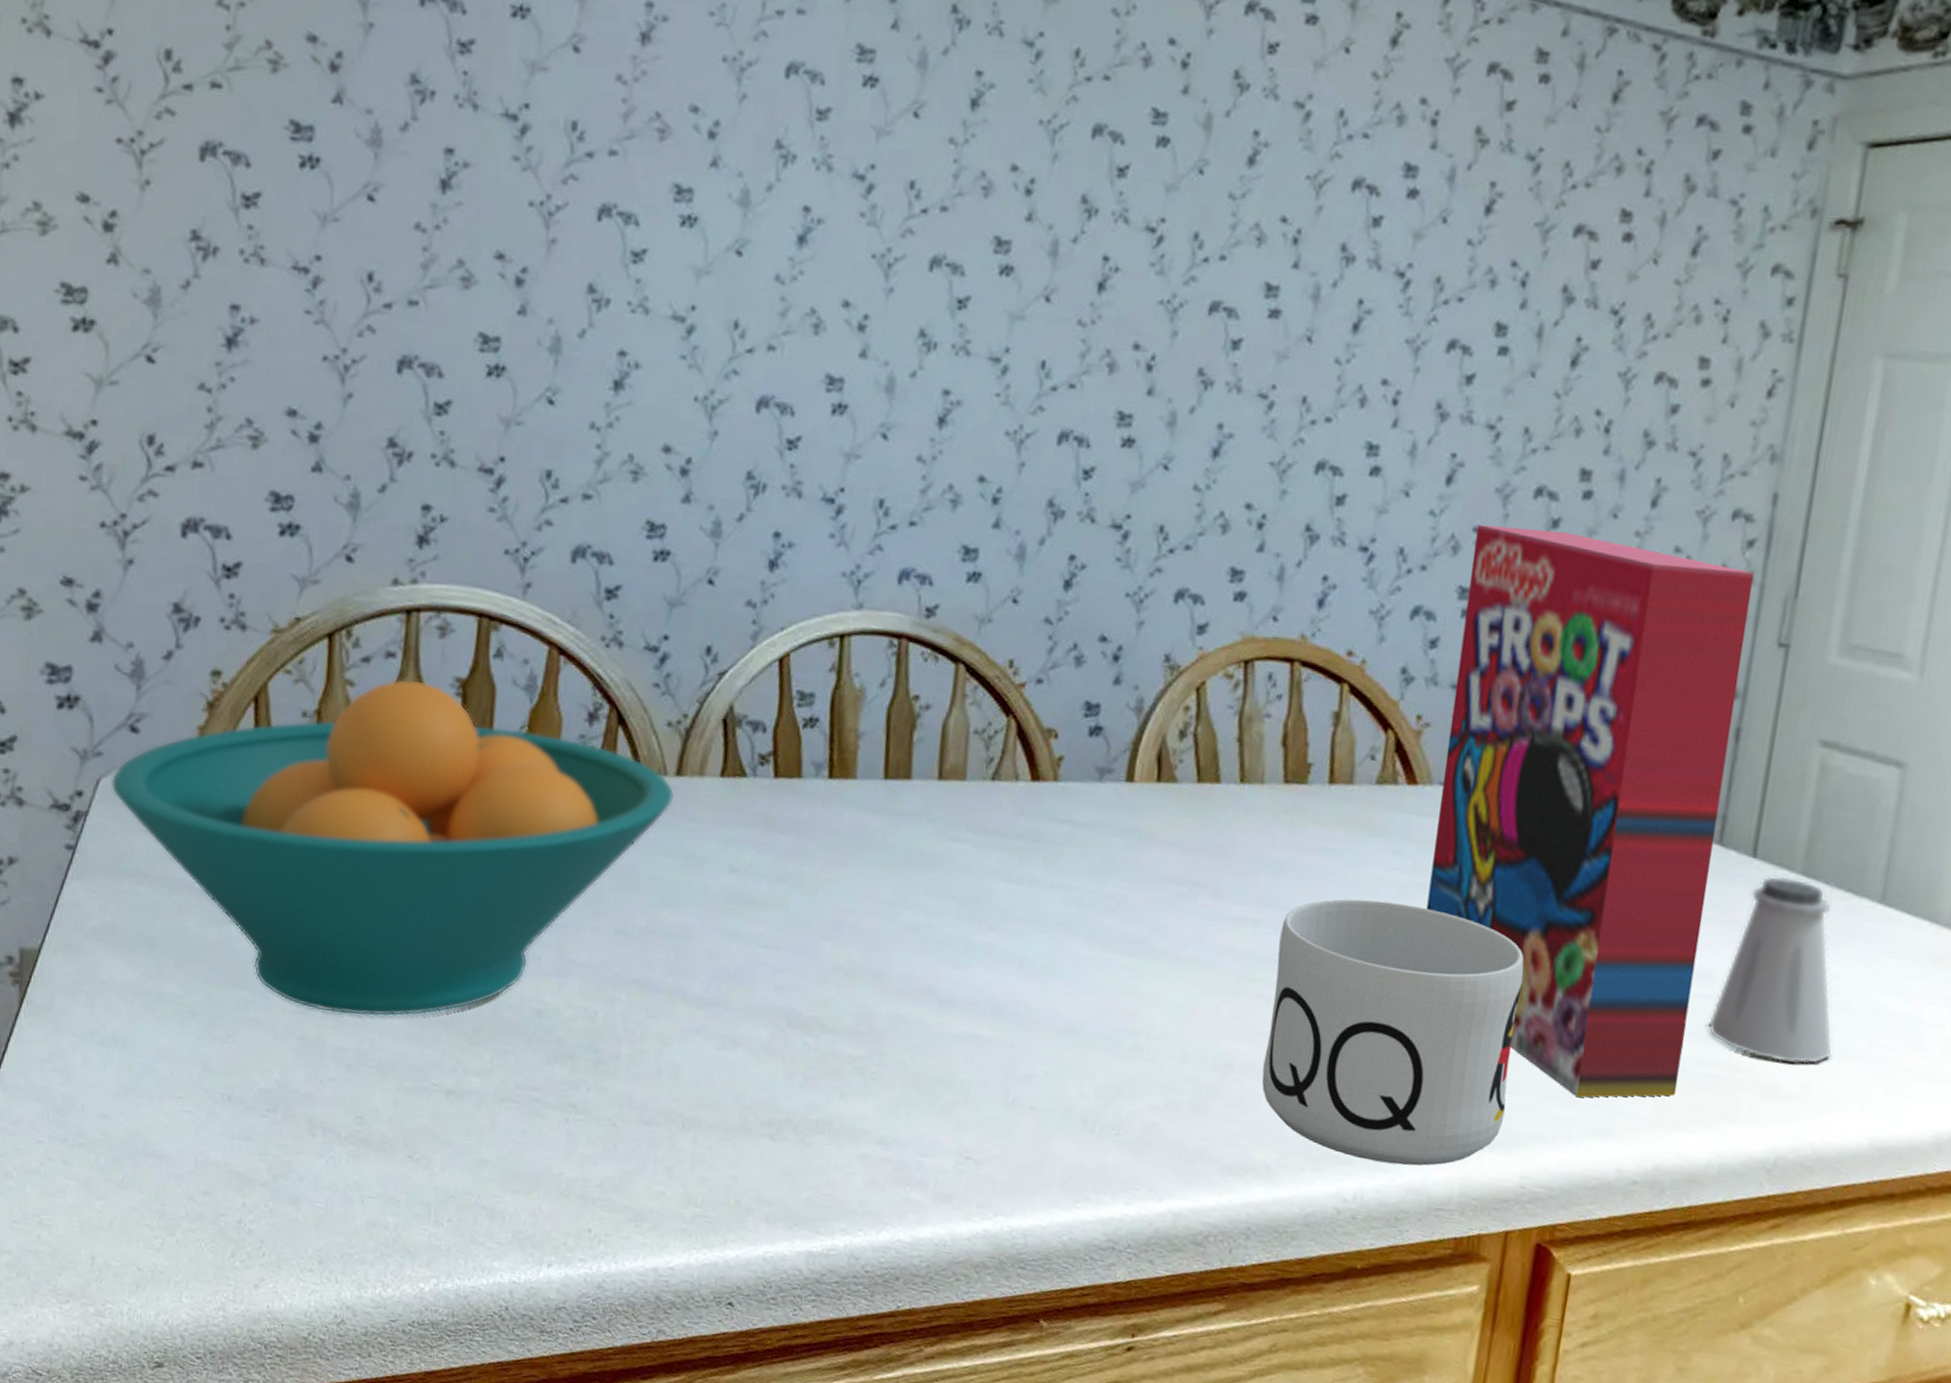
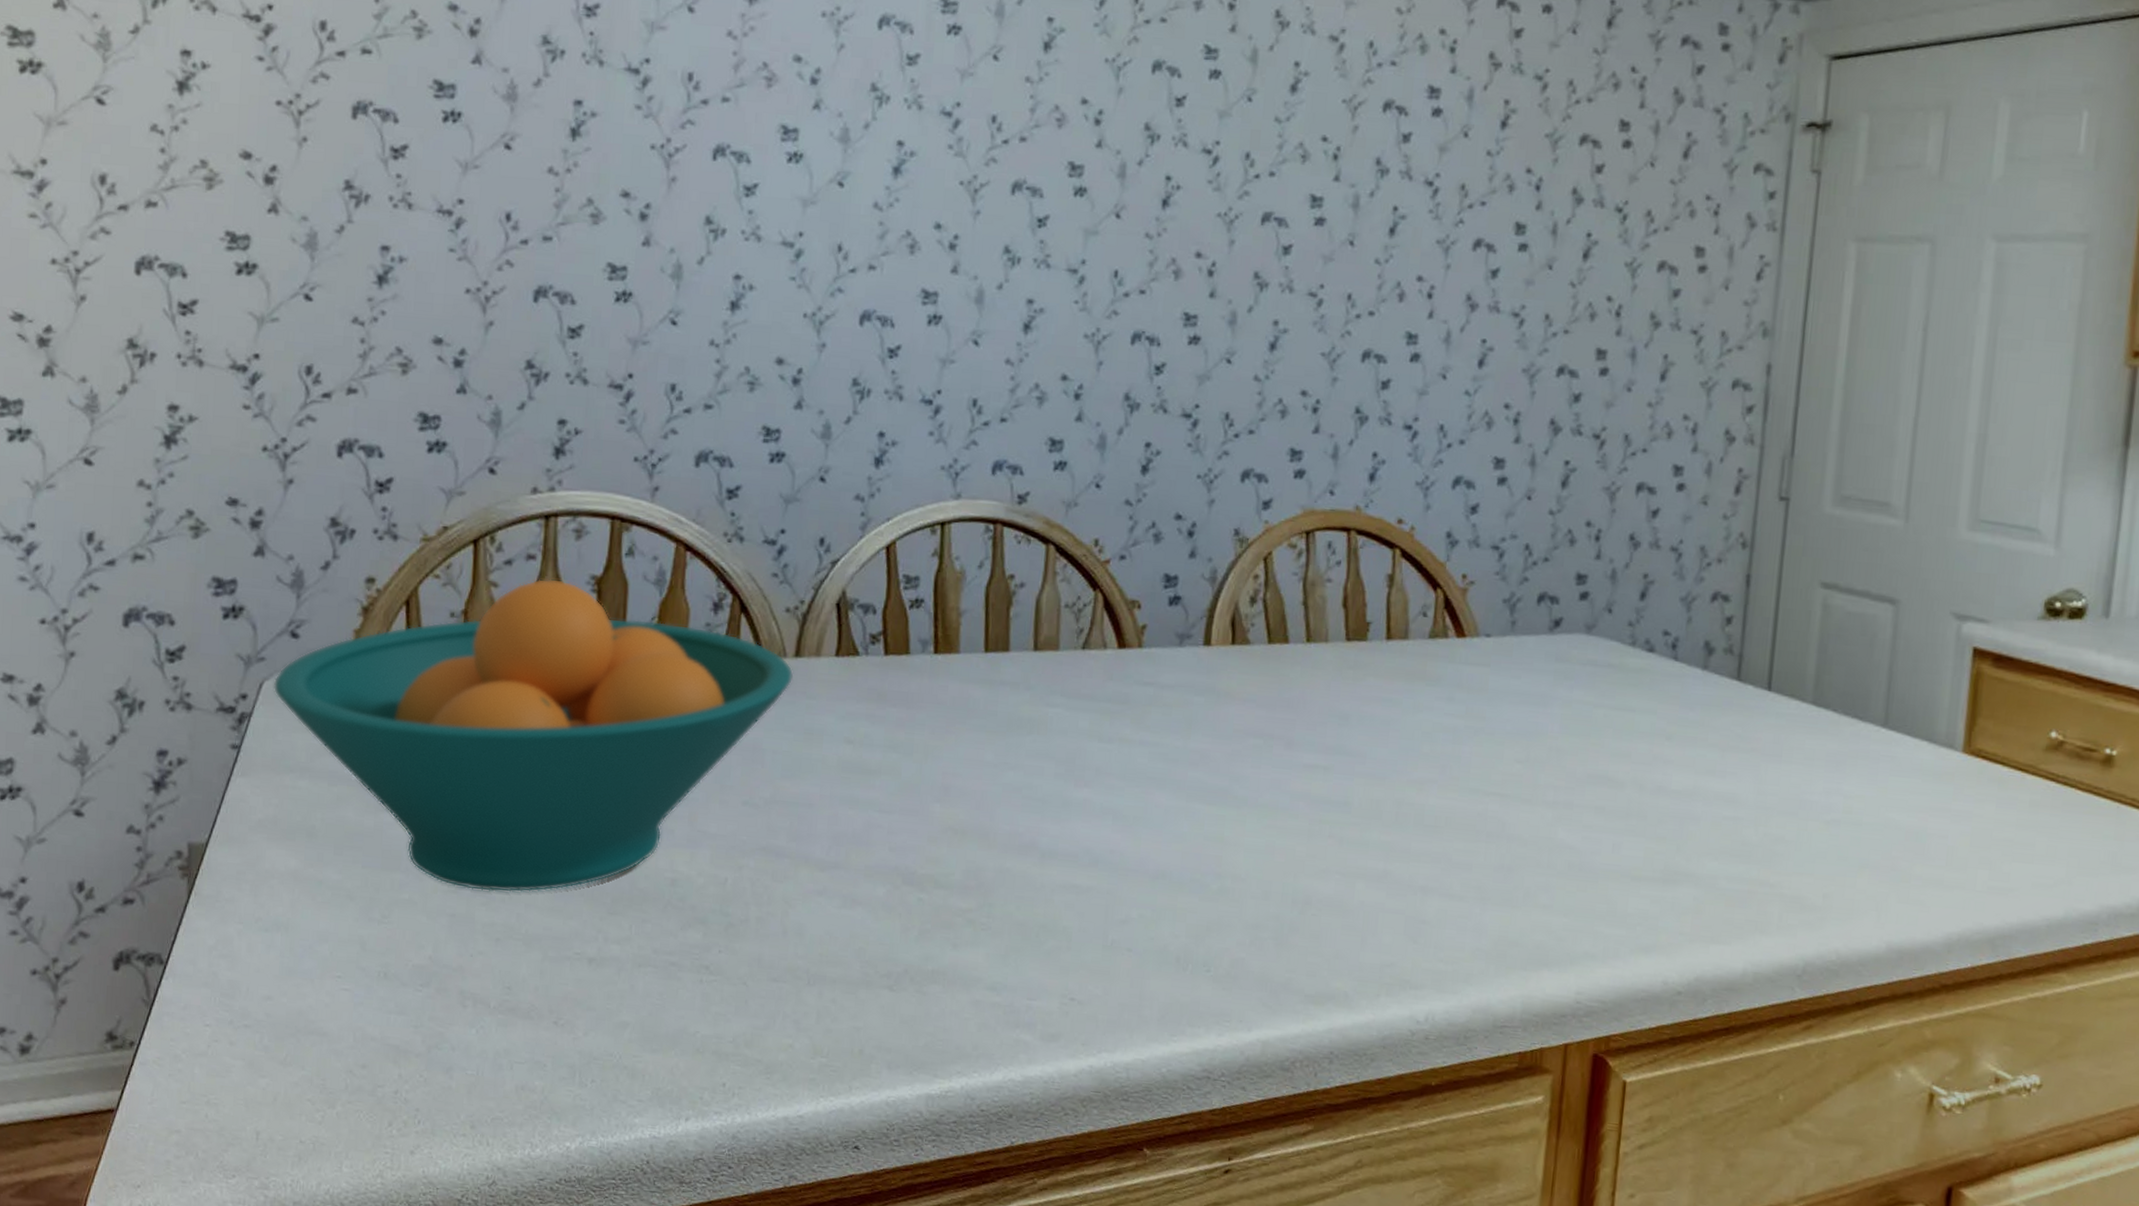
mug: present [1262,899,1524,1166] -> none [1337,744,1570,987]
cereal box: present [1426,524,1754,1098] -> none [1479,401,1754,917]
saltshaker: present [1707,875,1833,1065] -> none [1736,706,1850,877]

